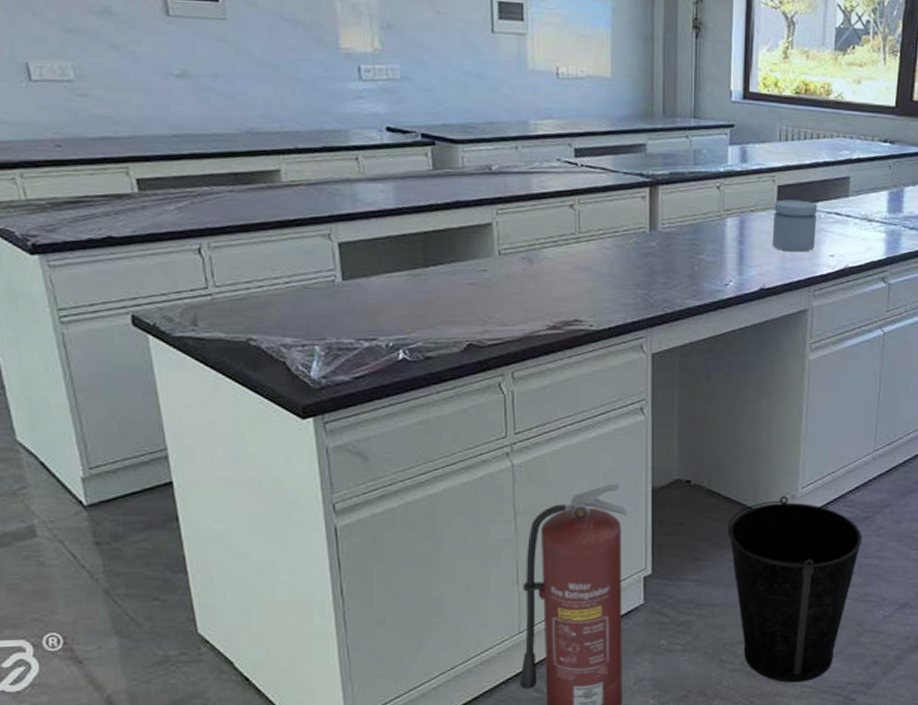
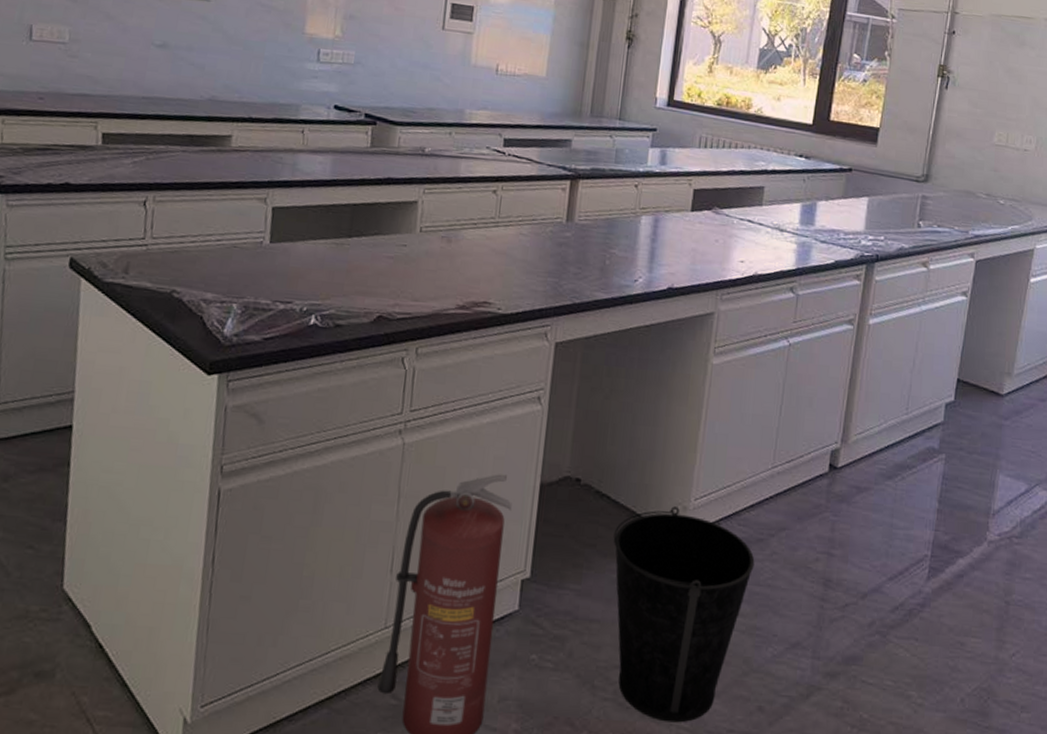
jar: present [772,199,817,252] -> none [683,203,730,256]

